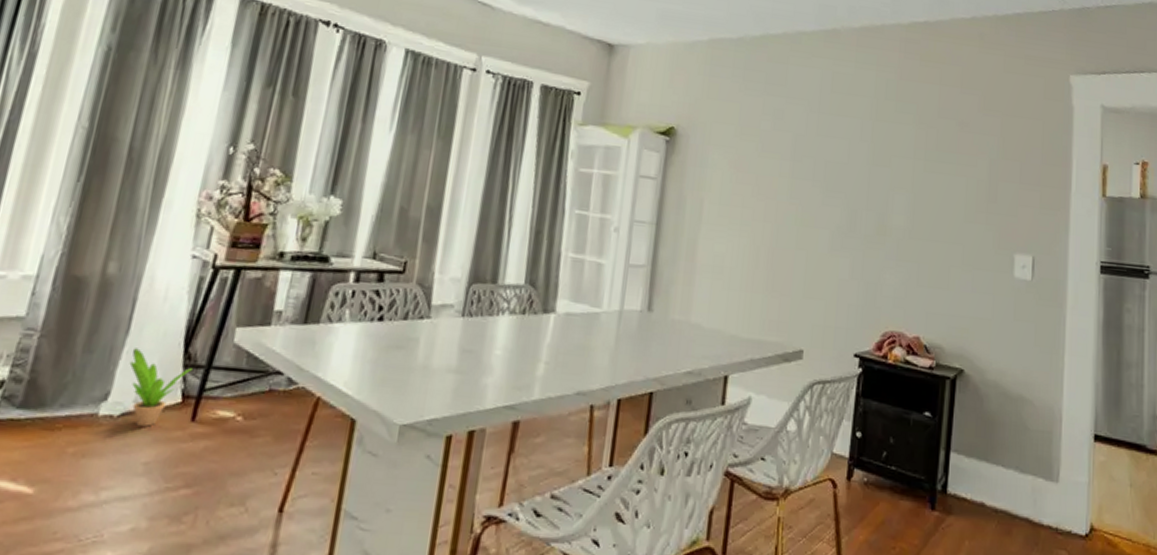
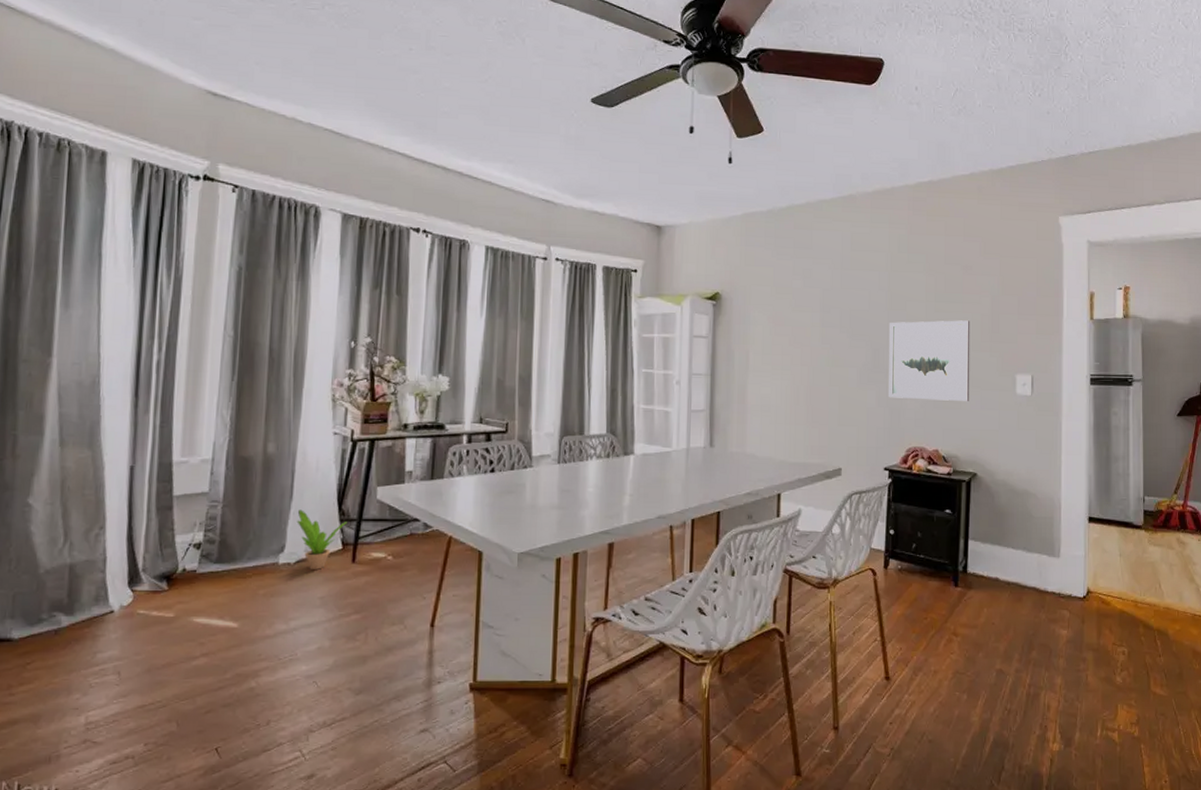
wall art: none [864,179,964,281] -> present [888,320,970,401]

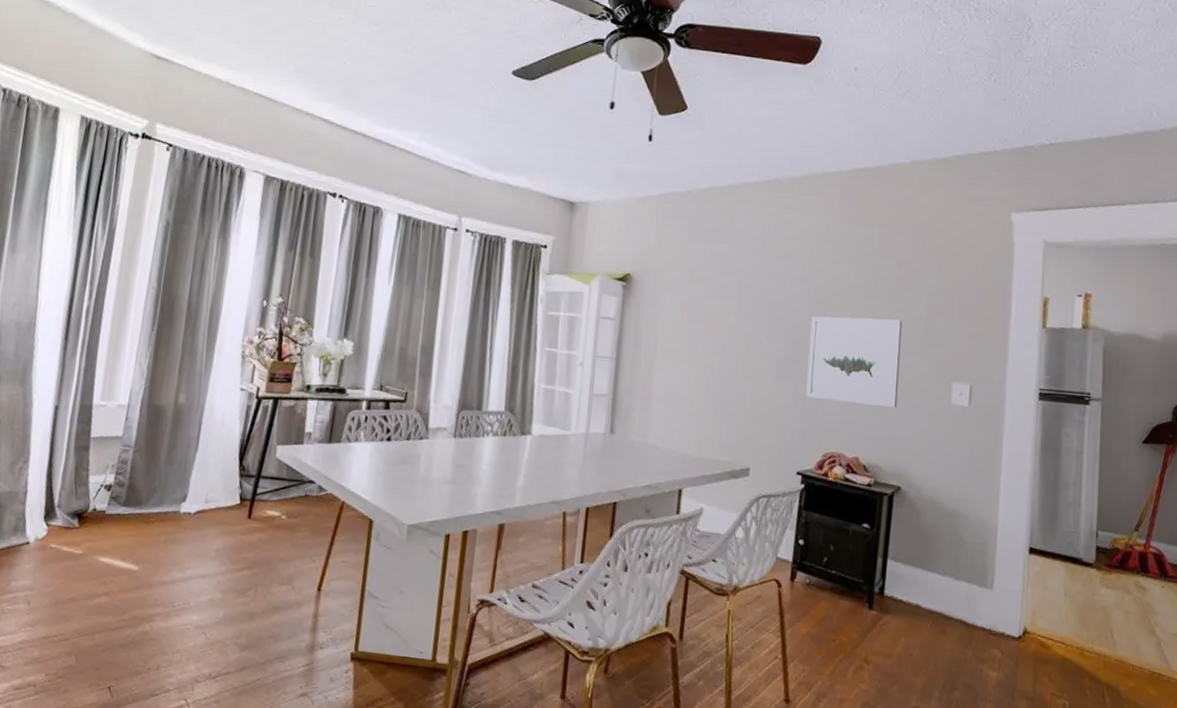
potted plant: present [297,509,347,570] -> none [200,461,246,522]

